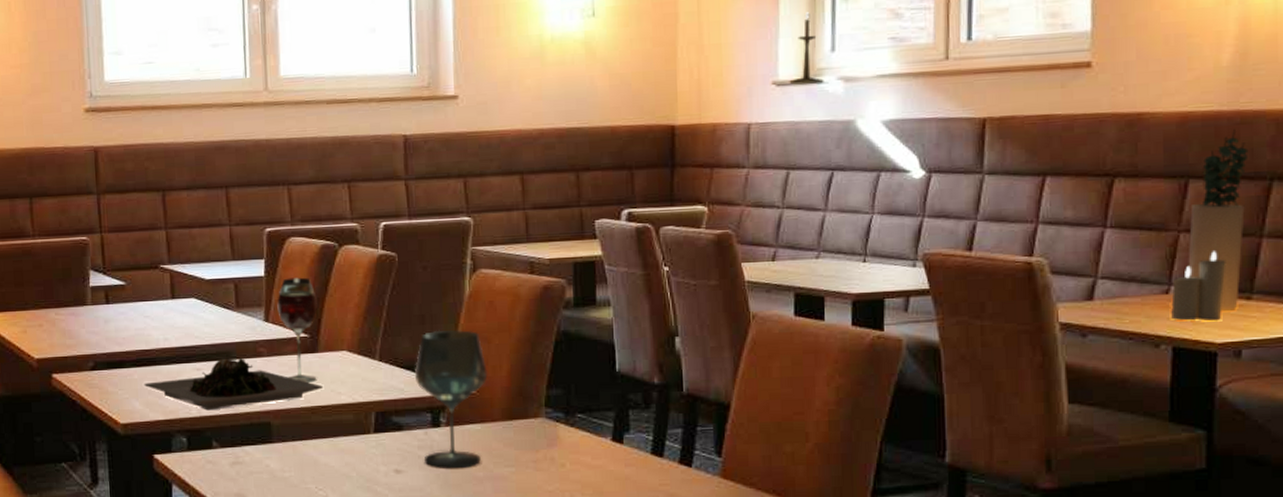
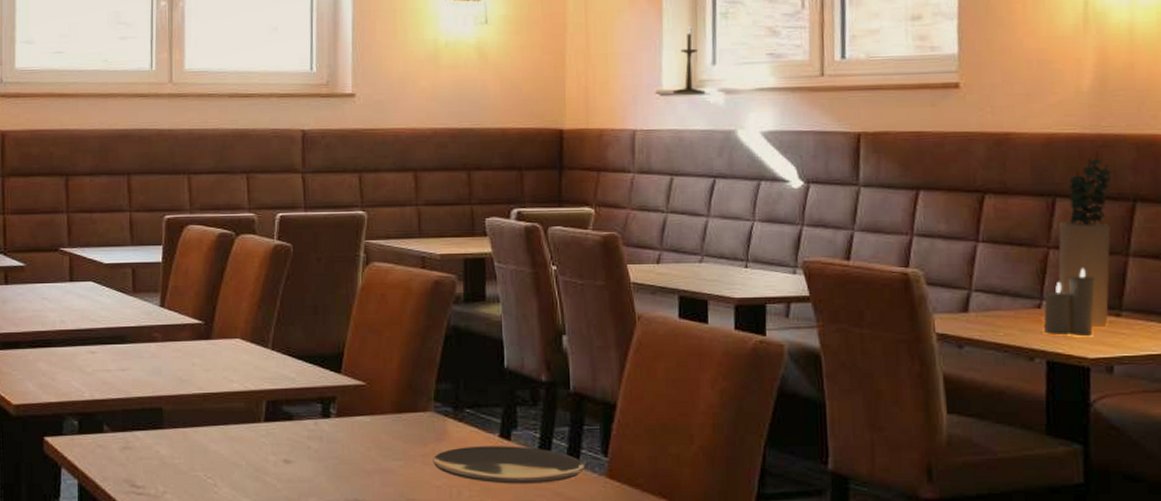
salad: present [144,357,324,411] -> none [38,342,217,394]
wineglass: present [277,277,317,383] -> none [173,264,213,369]
wine glass: present [414,329,488,468] -> none [306,320,378,460]
plate: none [545,449,699,487] -> present [433,446,585,484]

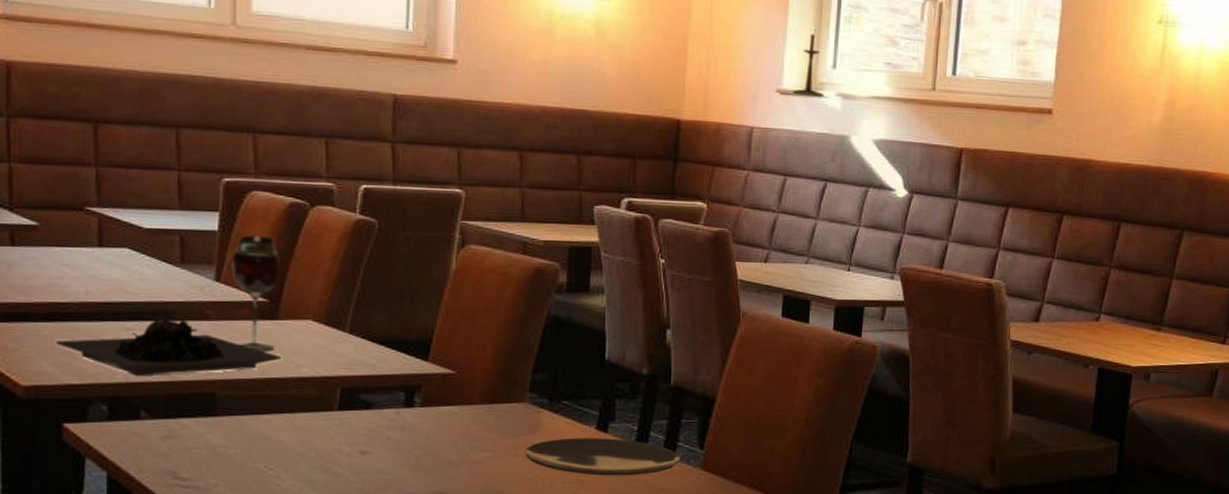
salad: none [38,342,217,394] -> present [56,318,283,376]
wineglass: none [173,264,213,369] -> present [232,235,280,352]
candle: present [1042,268,1095,337] -> none [1098,287,1144,348]
vase: present [1058,150,1112,328] -> none [1114,182,1168,341]

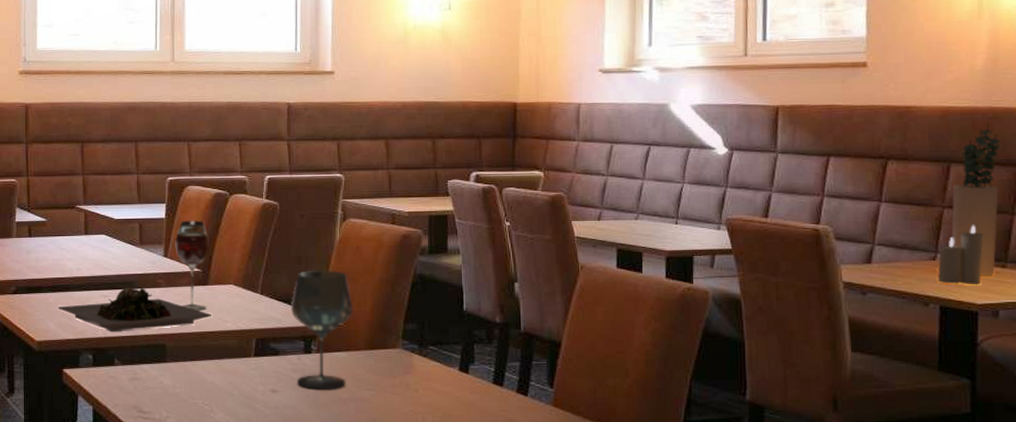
wine glass: none [388,305,470,451] -> present [290,269,353,390]
plate: present [525,438,681,476] -> none [401,378,534,412]
candlestick: present [792,27,824,97] -> none [613,13,643,73]
candle: none [1098,287,1144,348] -> present [937,225,984,285]
vase: none [1114,182,1168,341] -> present [951,122,1001,278]

